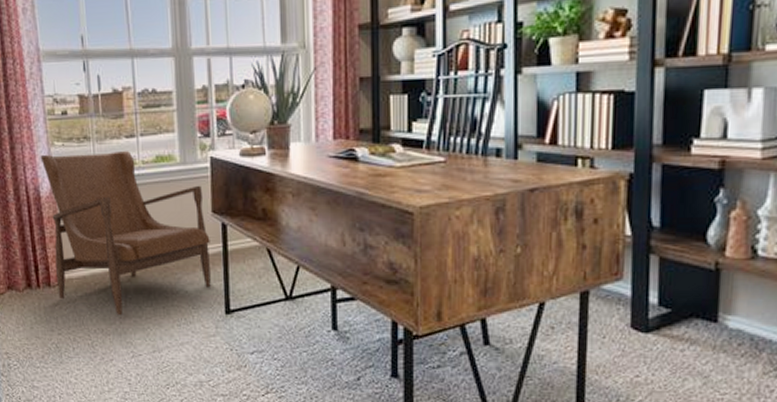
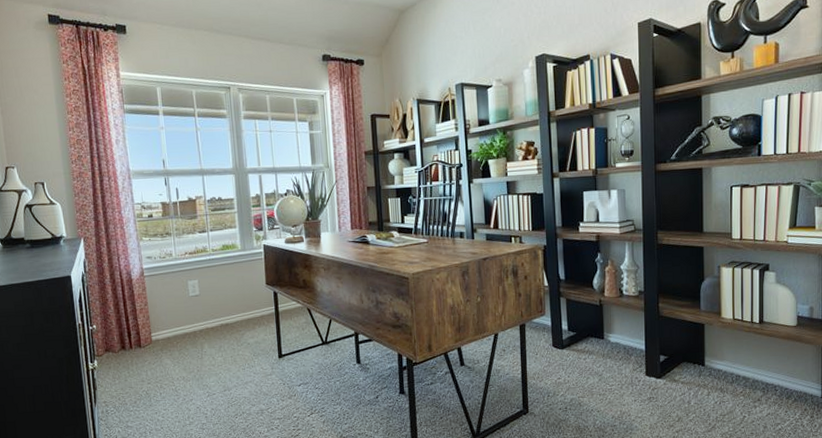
armchair: present [40,151,211,316] -> none [131,243,267,366]

